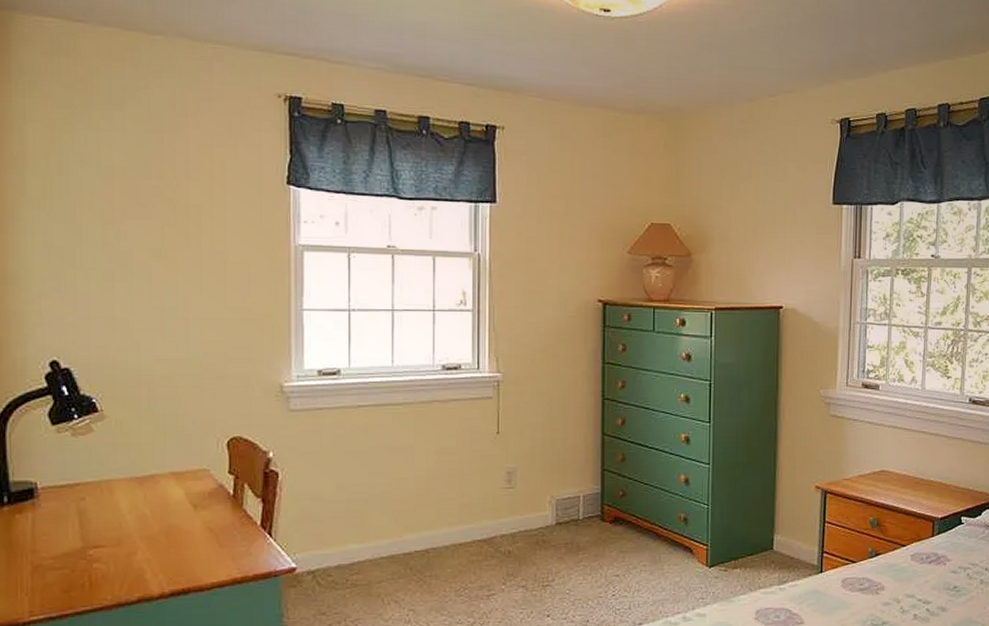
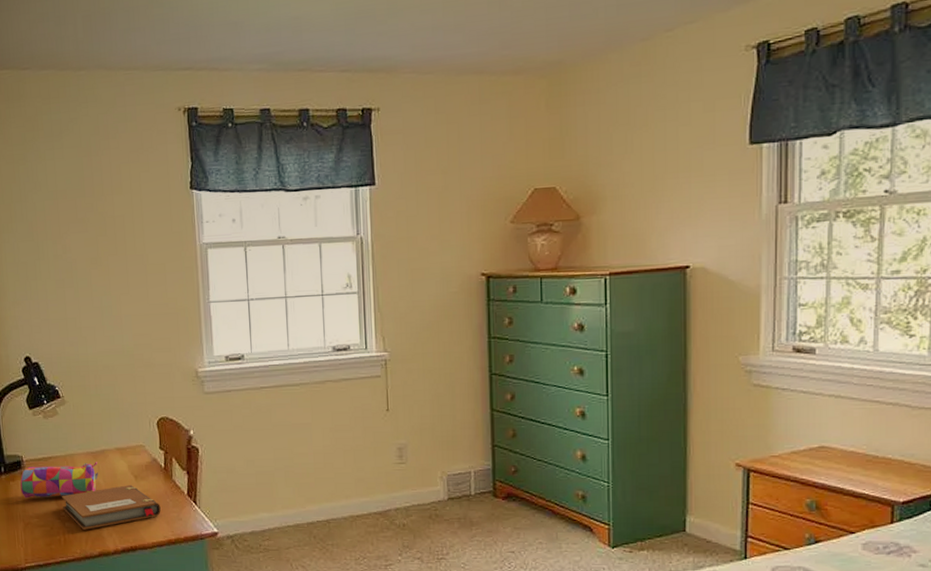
pencil case: none [30,489,144,535] -> present [20,462,98,499]
notebook: none [89,516,225,571] -> present [61,485,161,530]

